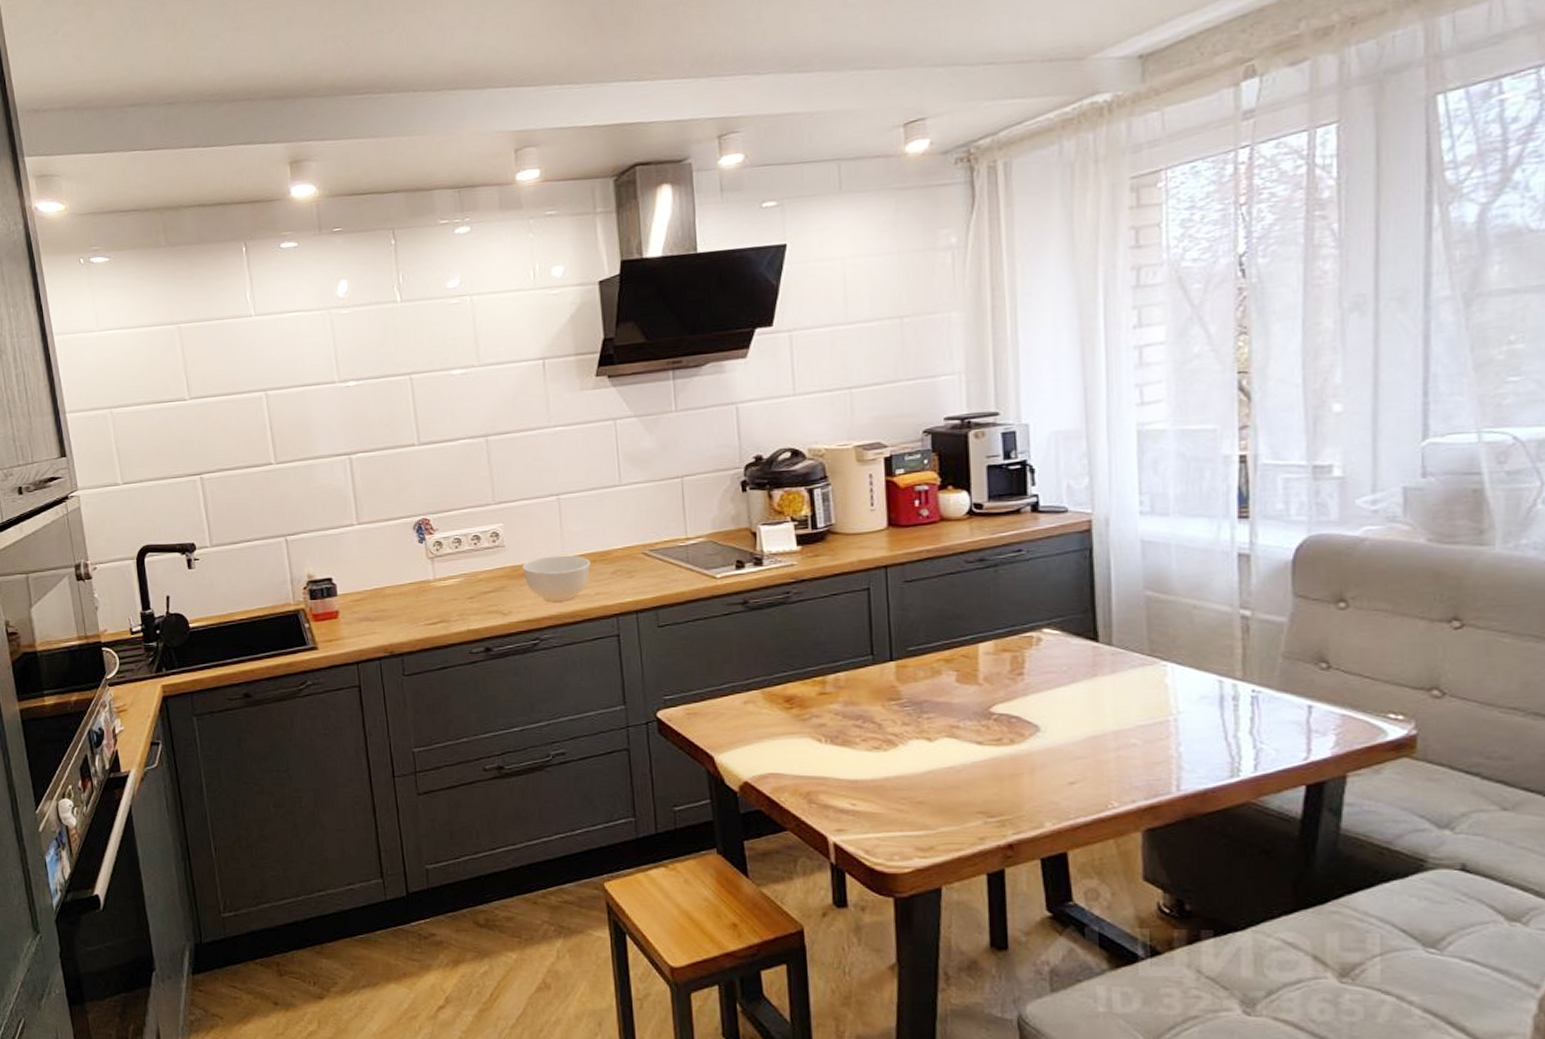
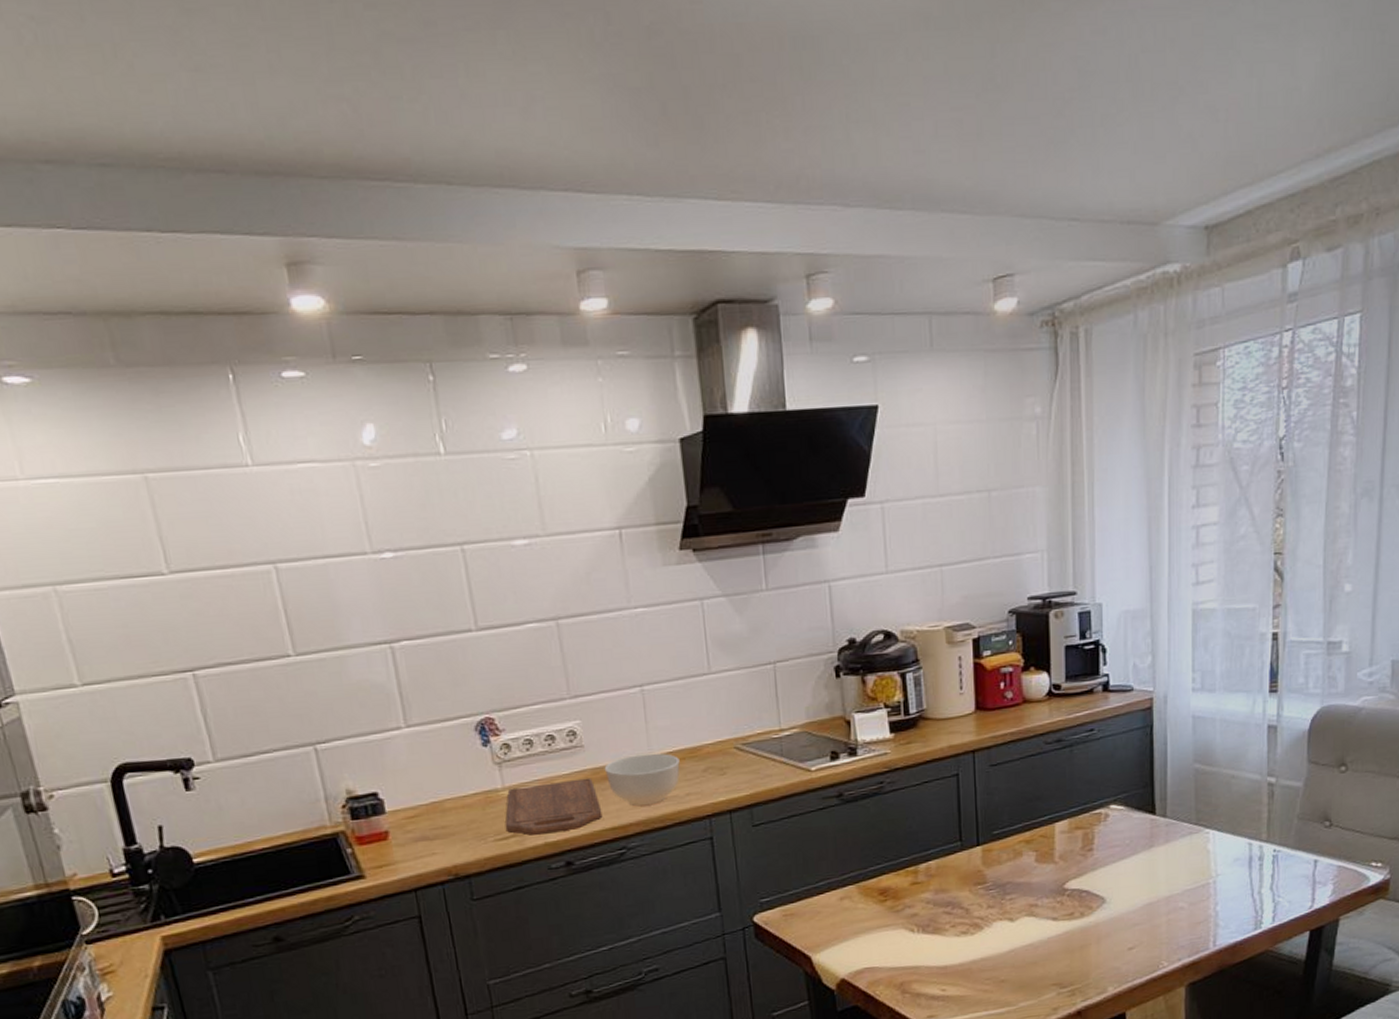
cutting board: none [434,574,519,622] -> present [505,777,603,835]

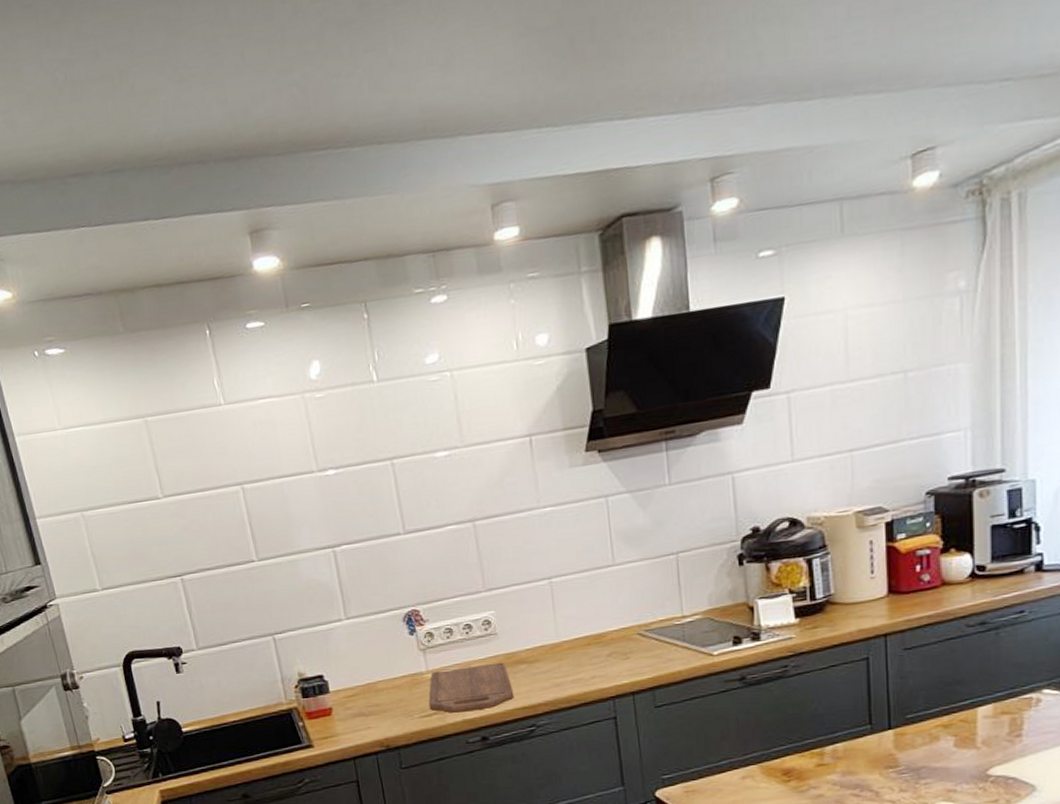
bowl: present [604,753,680,807] -> none [515,639,586,688]

